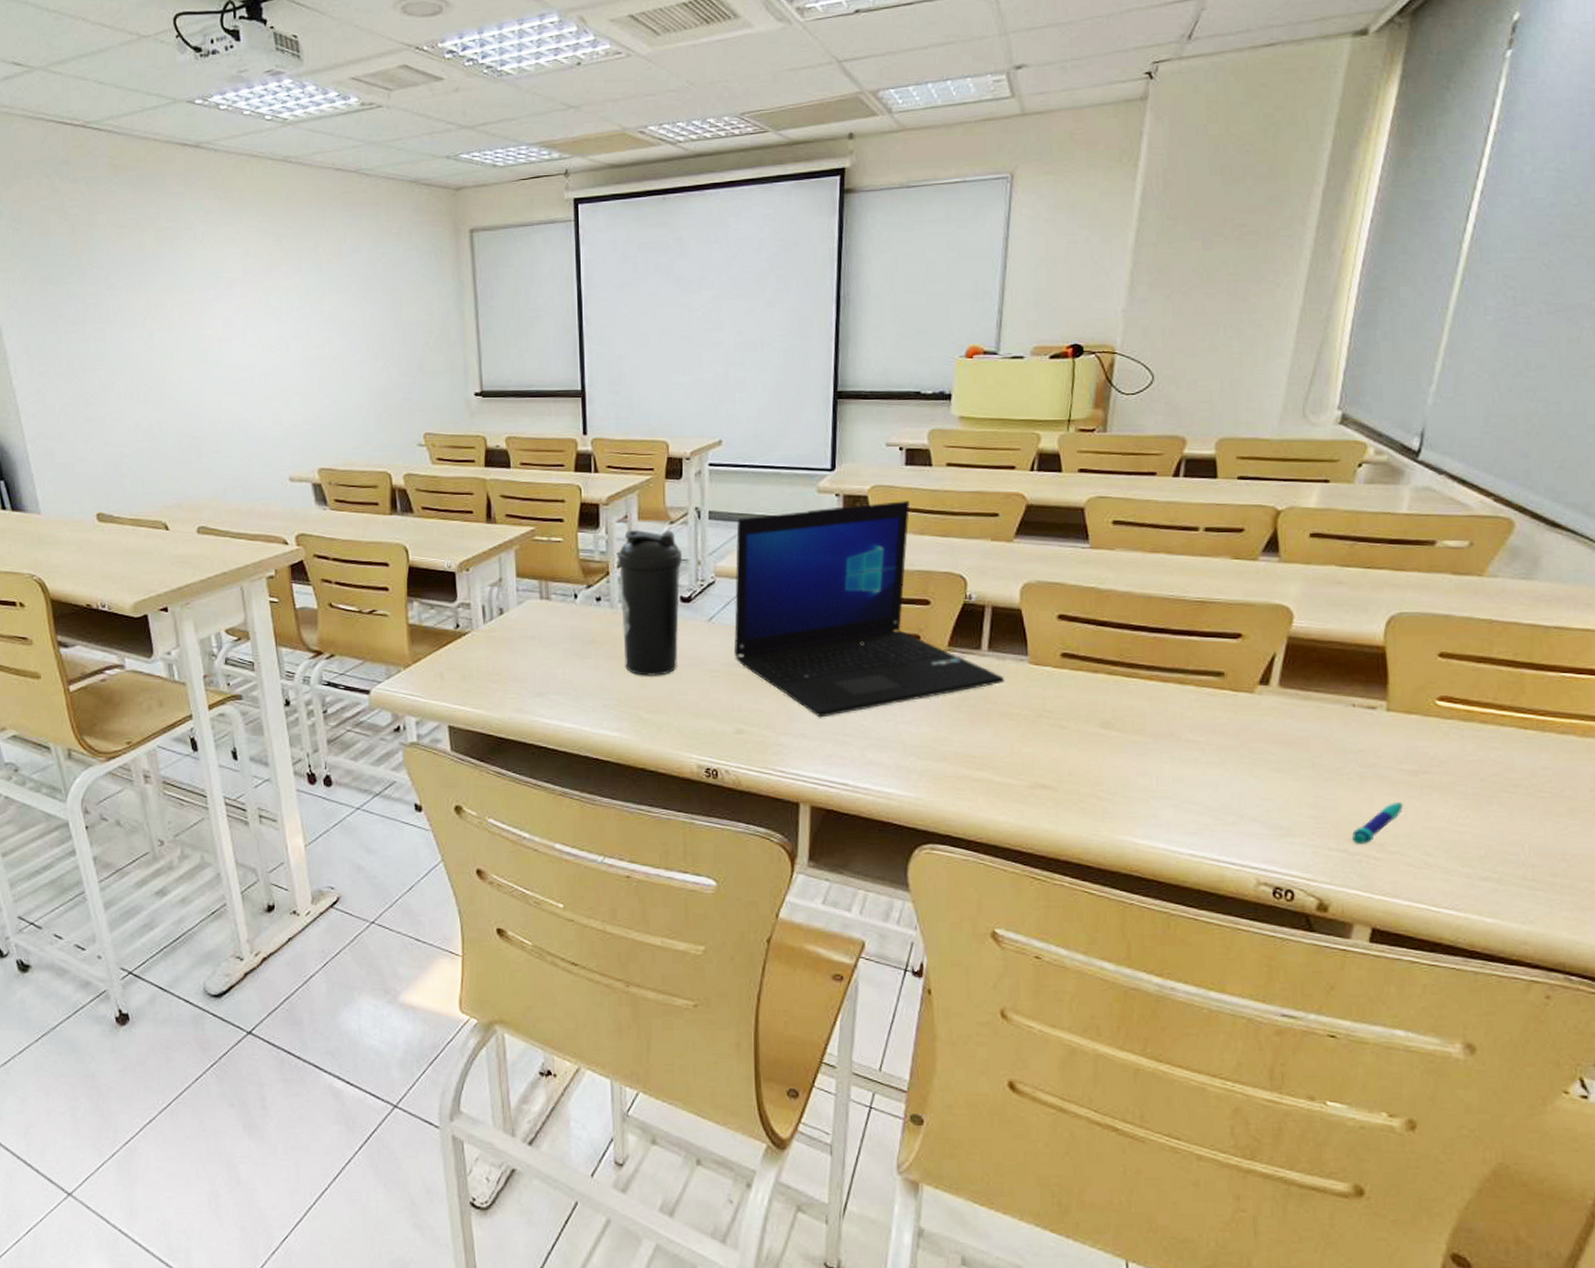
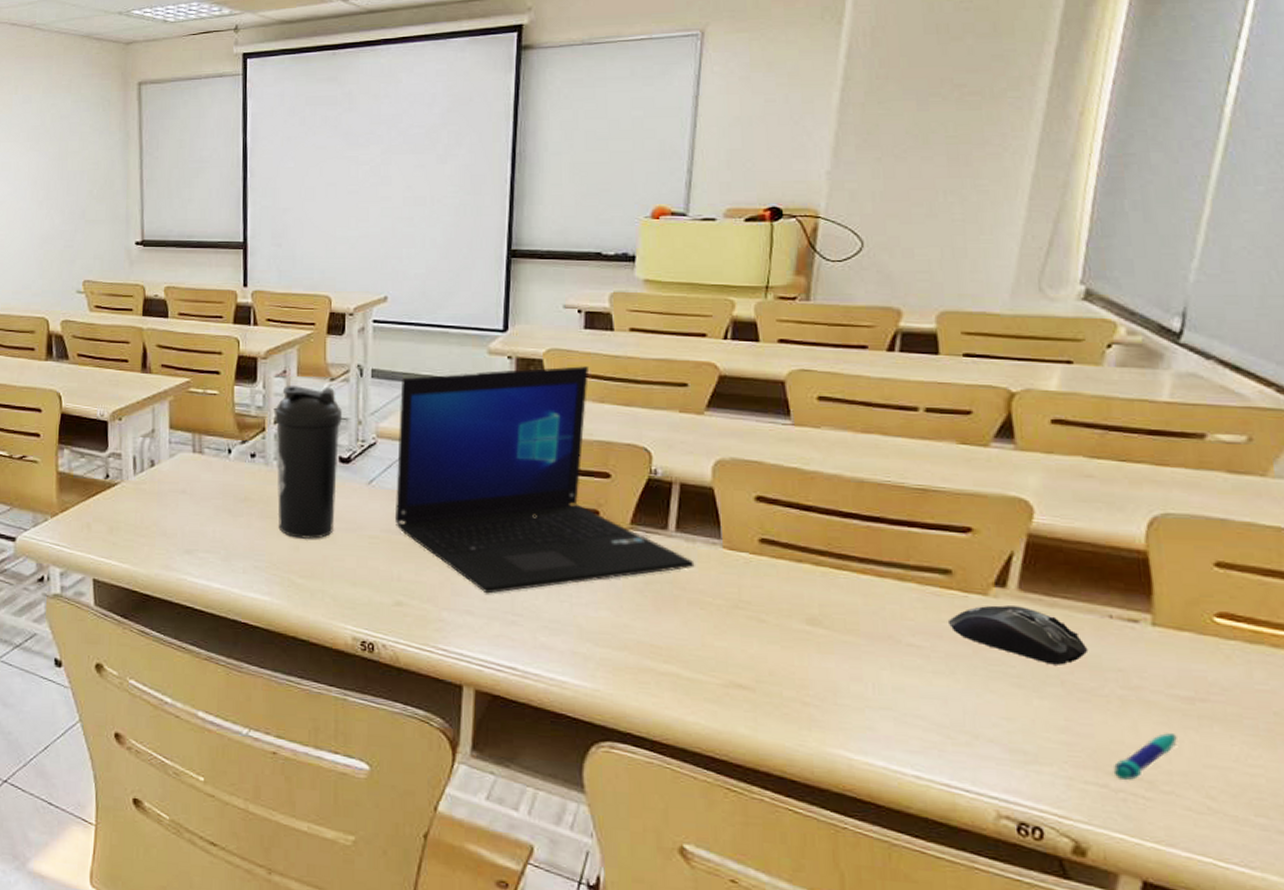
computer mouse: none [1219,701,1335,750] -> present [947,605,1089,665]

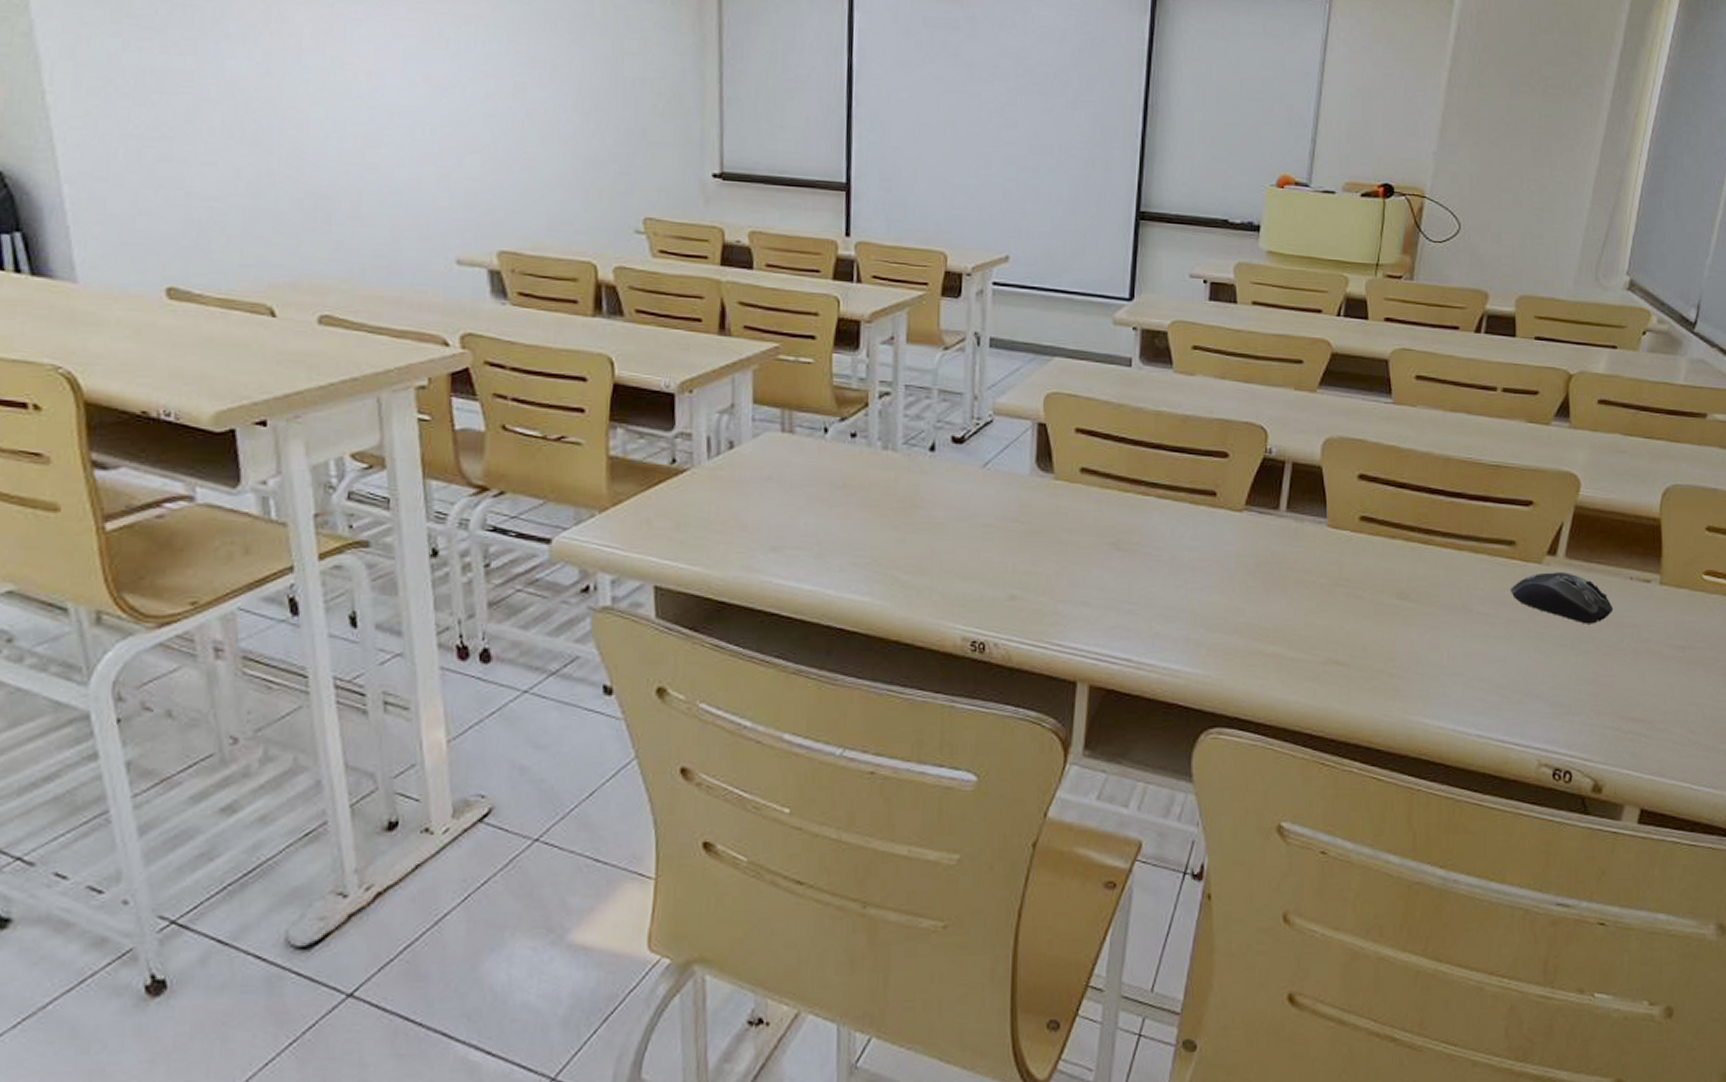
water bottle: present [275,386,342,539] -> none [879,354,956,530]
laptop: present [394,366,695,594] -> none [1010,340,1302,583]
pen: present [1113,733,1177,780] -> none [1625,678,1671,722]

